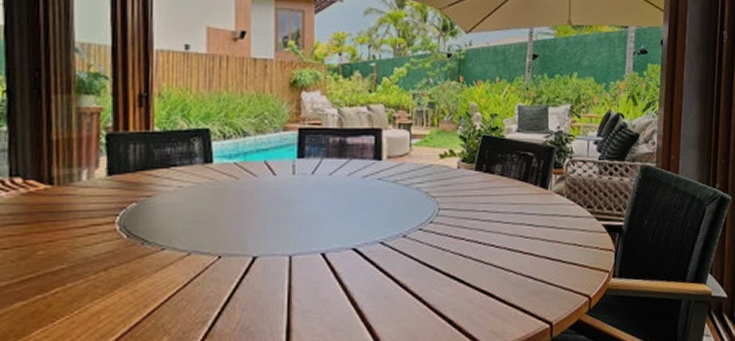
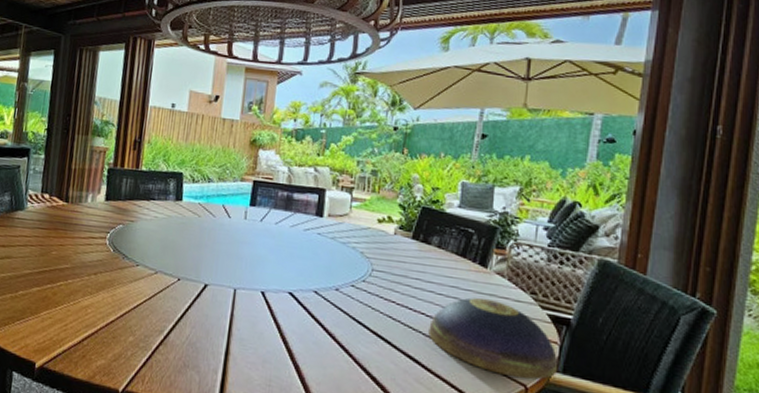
decorative bowl: none [499,220,615,291] -> present [428,297,558,380]

